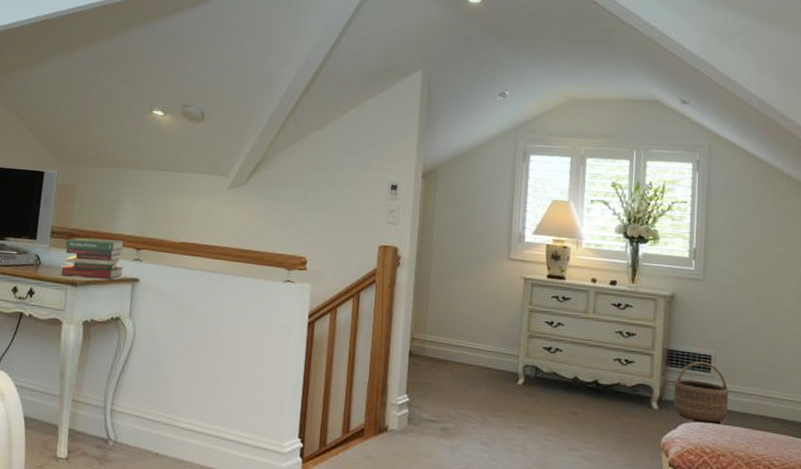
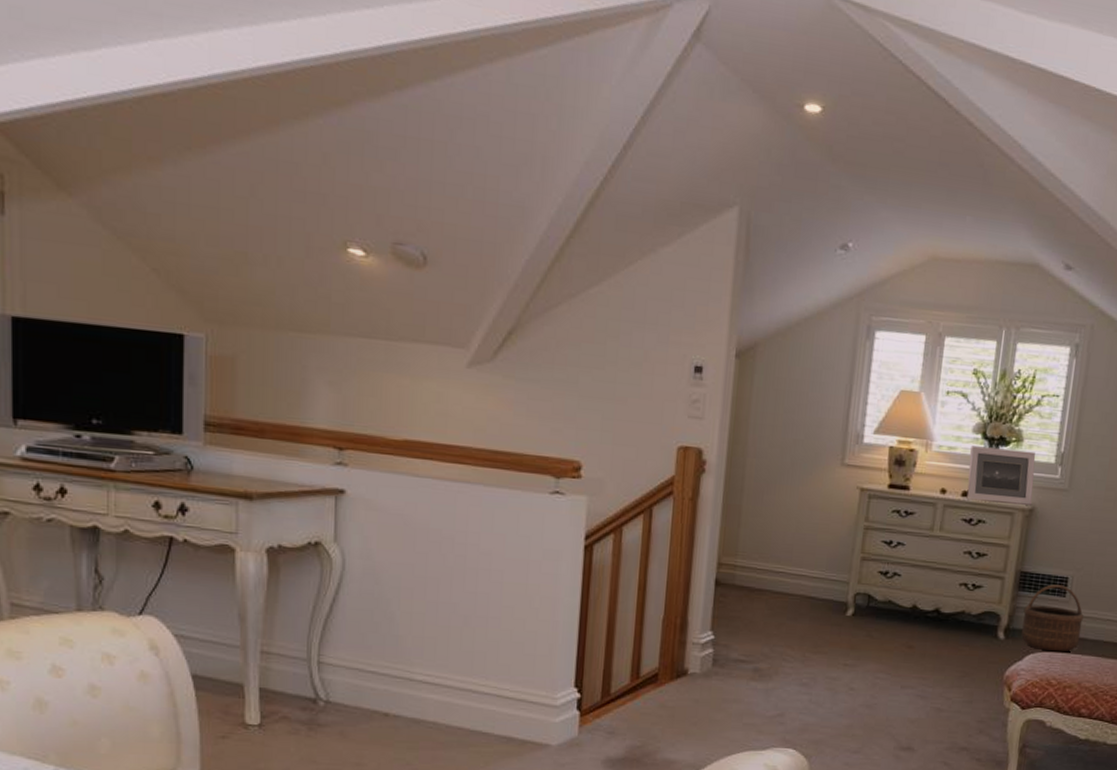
books: present [61,237,124,279] -> none [226,431,321,490]
picture frame: none [614,243,672,294] -> present [966,446,1036,506]

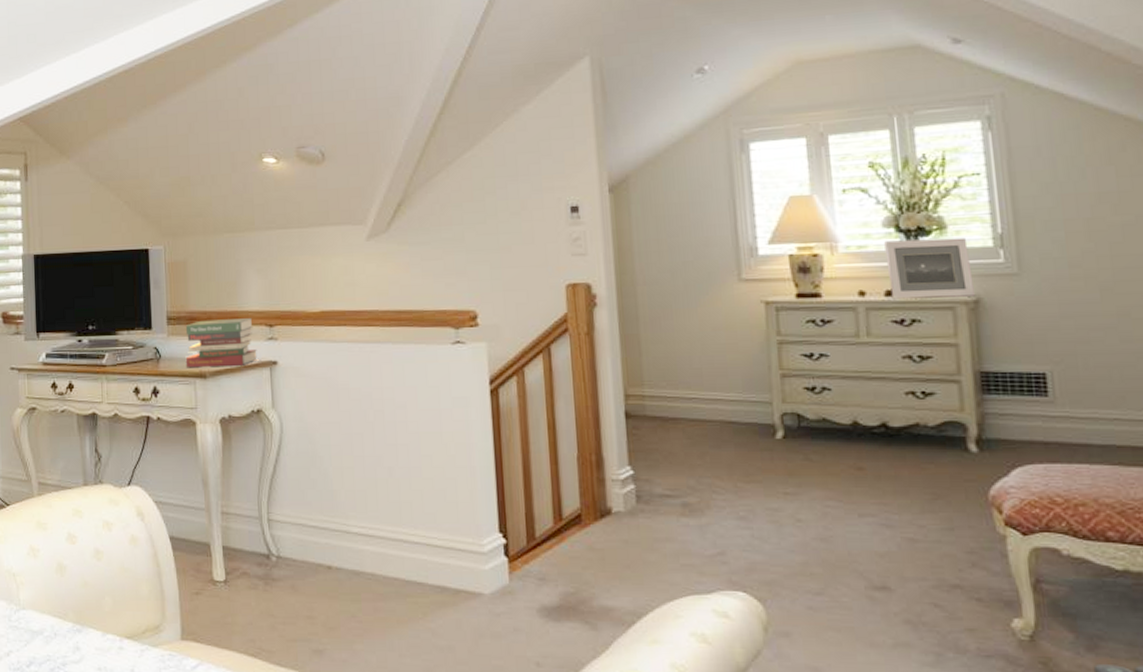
books: none [226,431,321,490] -> present [185,317,257,368]
basket: present [1021,584,1085,652] -> none [995,383,1082,463]

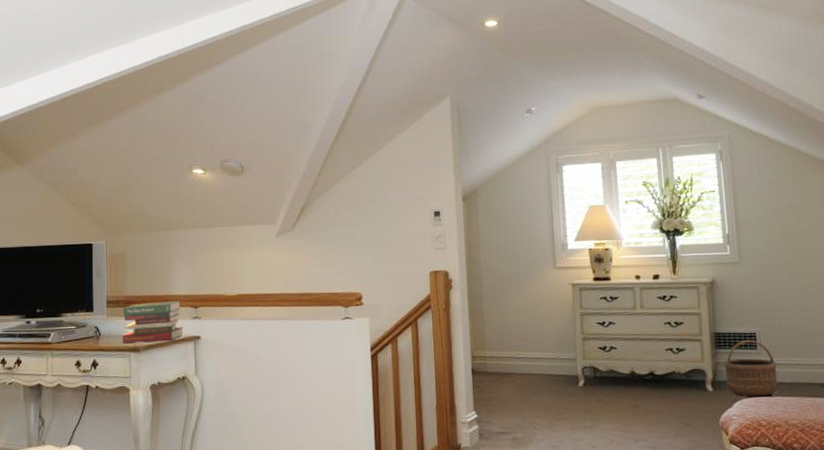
picture frame: present [884,237,976,299] -> none [653,237,712,281]
basket: none [995,383,1082,463] -> present [724,340,778,397]

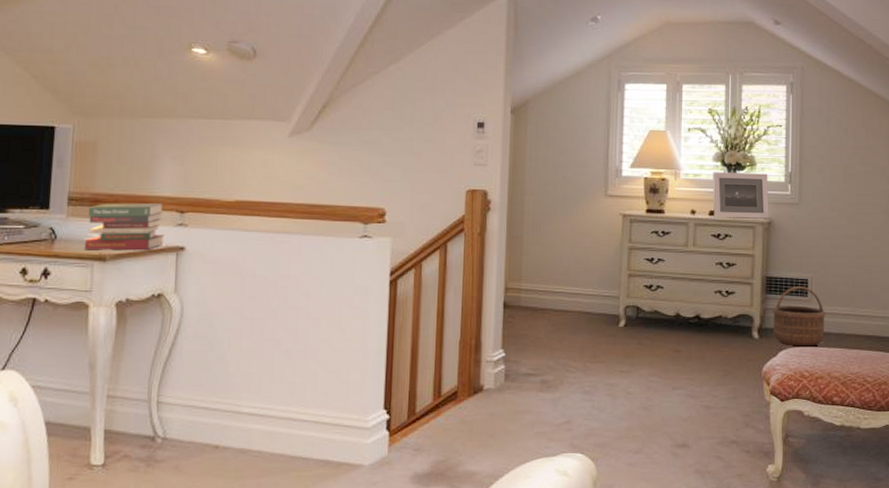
picture frame: none [653,237,712,281] -> present [712,172,770,220]

